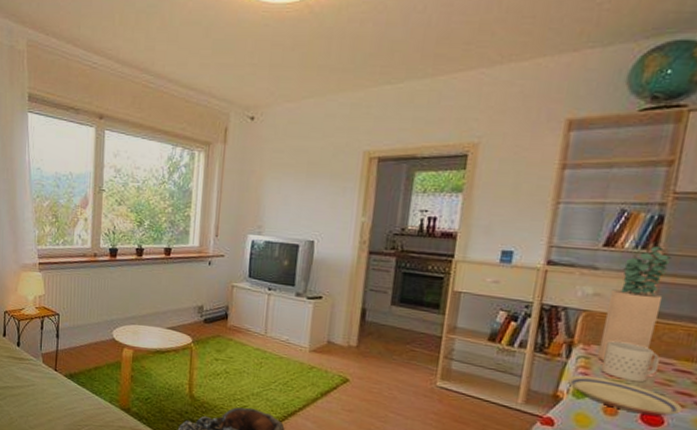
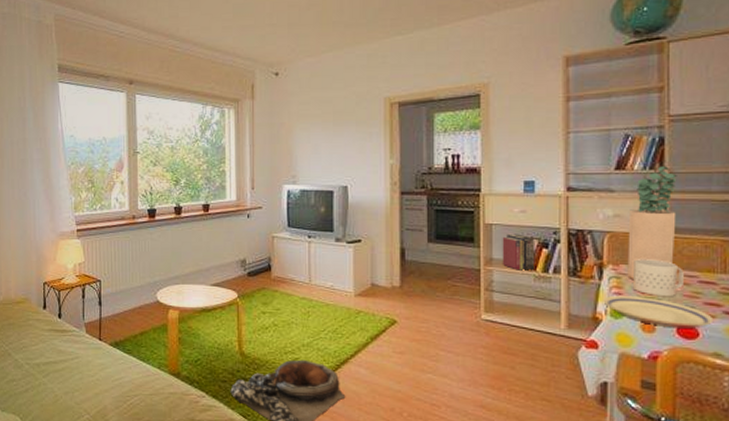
books: none [467,303,504,343] -> present [502,233,535,271]

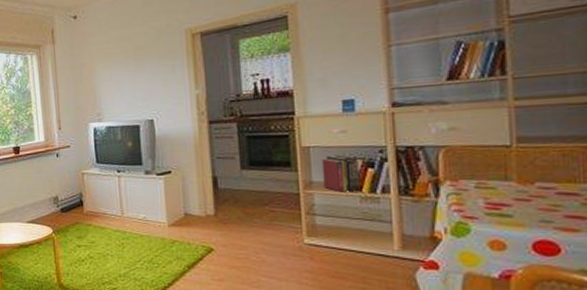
plate: present [605,295,714,329] -> none [443,212,579,245]
vase: present [627,160,677,279] -> none [466,65,525,195]
mug: present [633,259,684,297] -> none [476,172,538,212]

